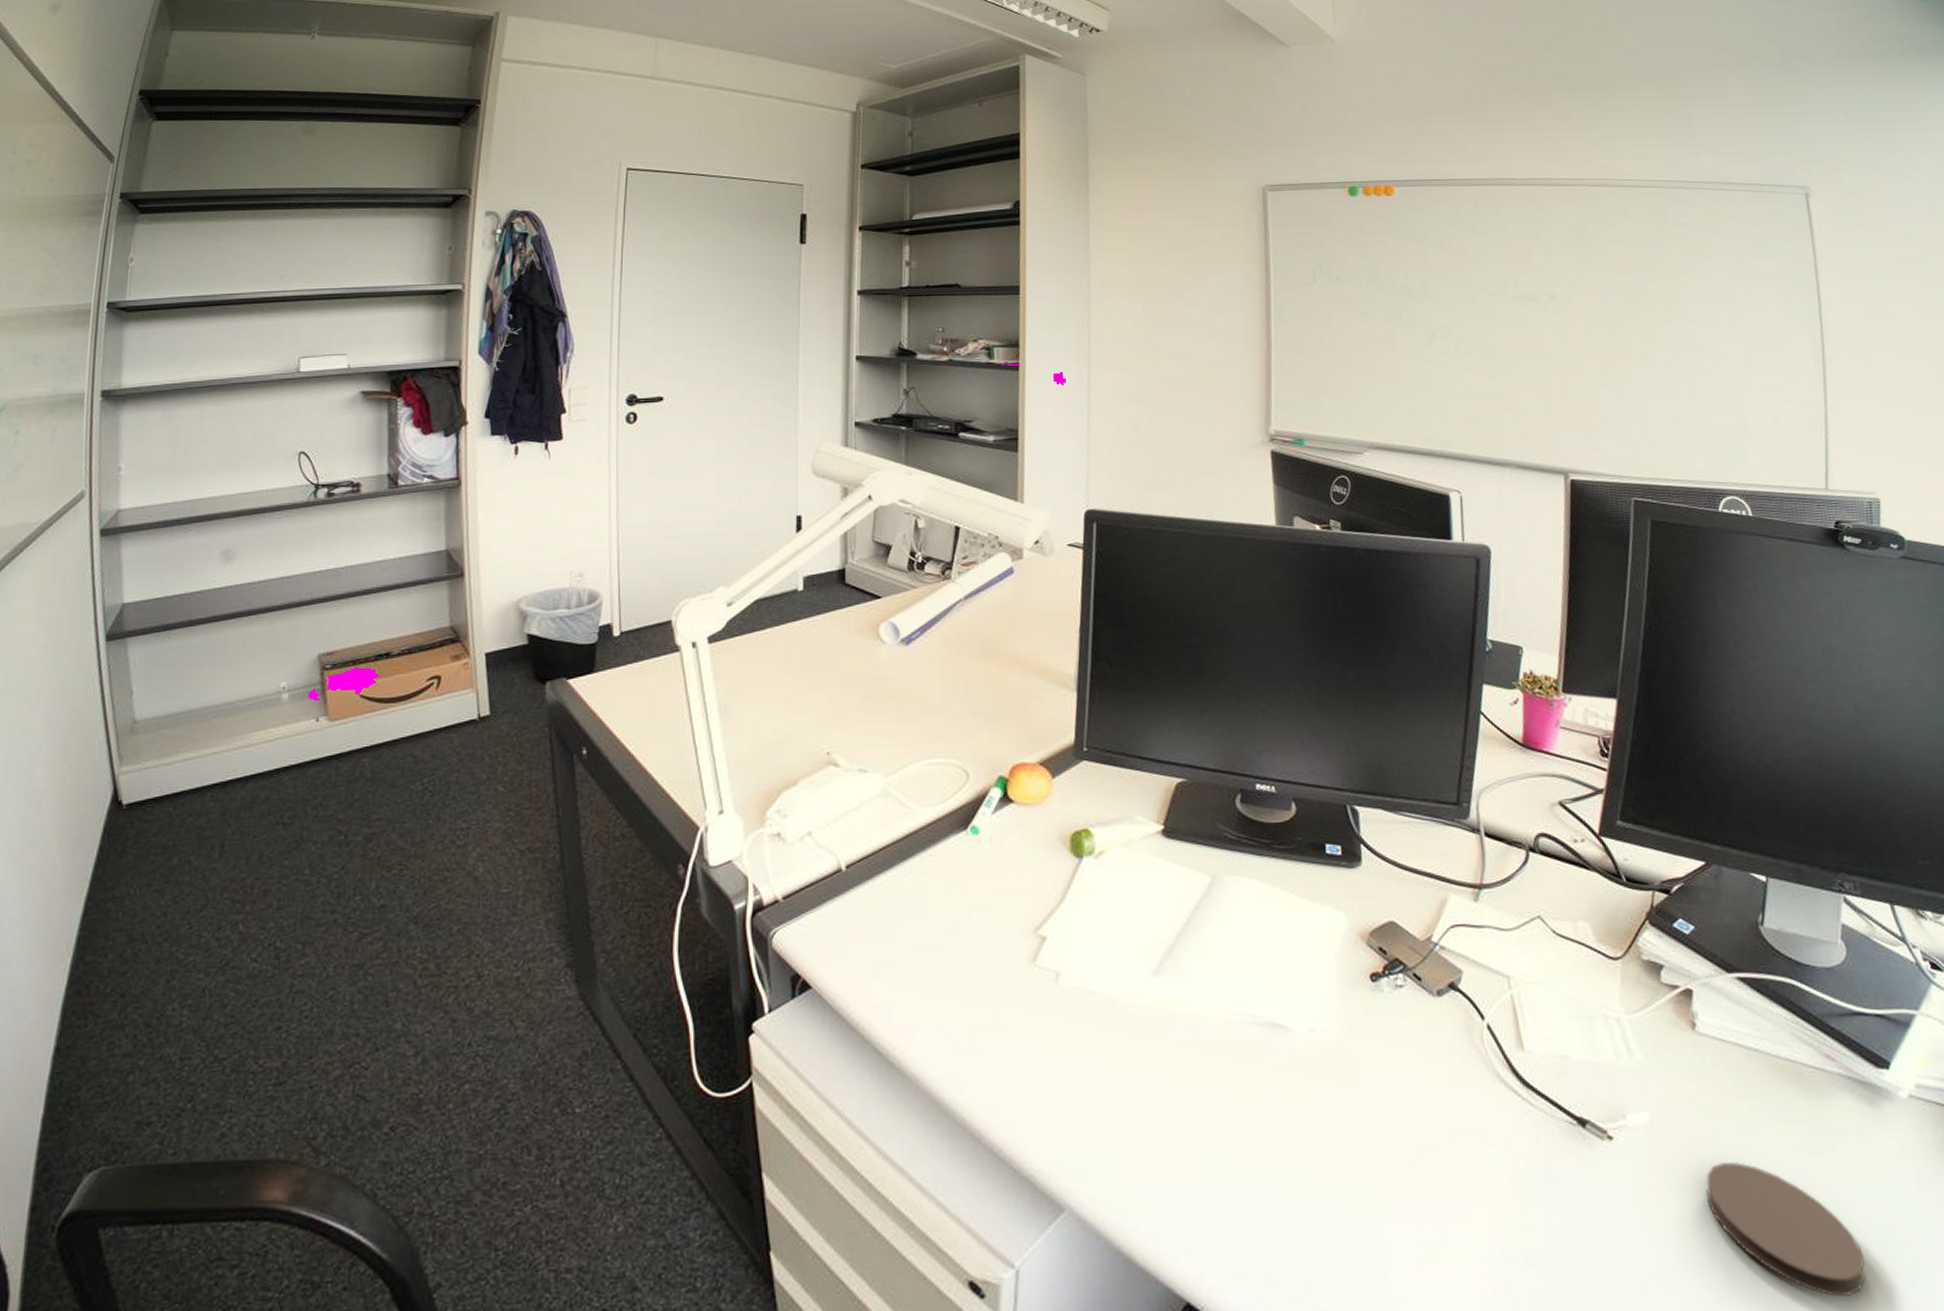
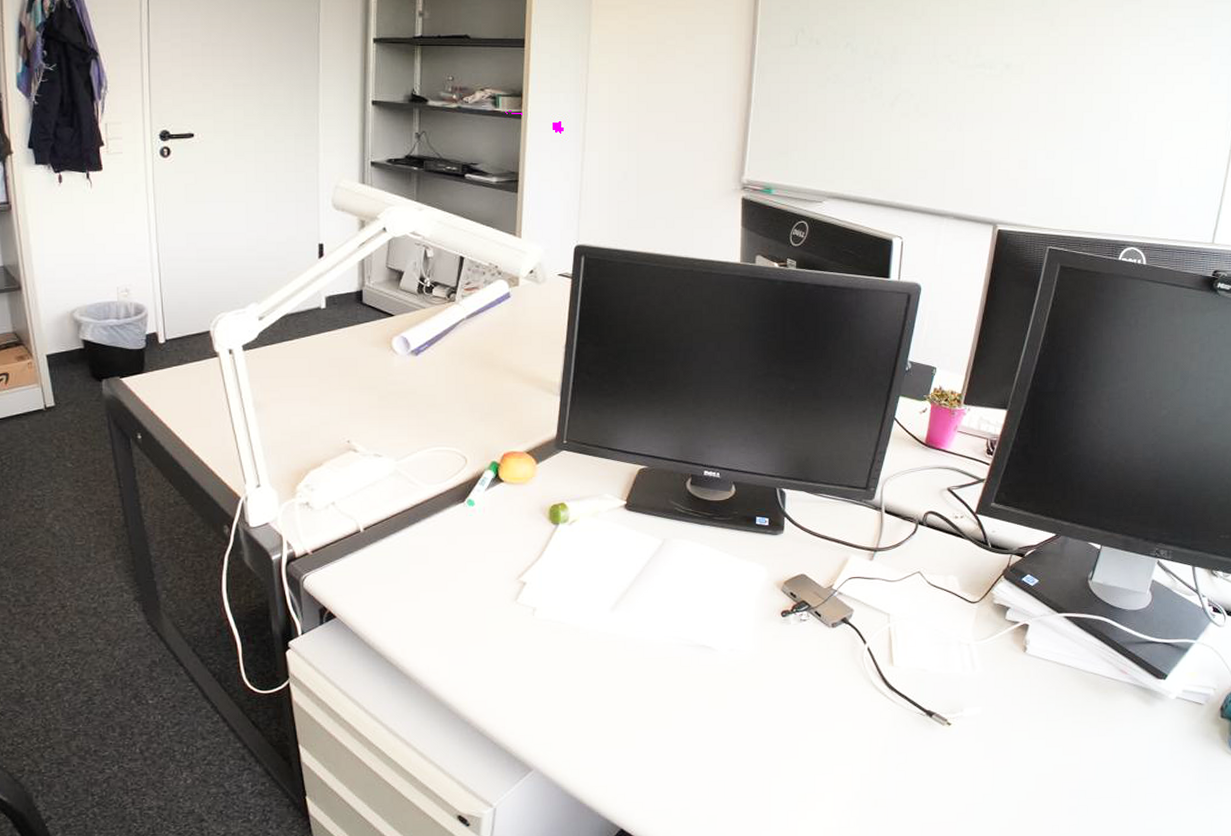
coaster: present [1705,1161,1866,1298] -> none [1013,740,1120,826]

